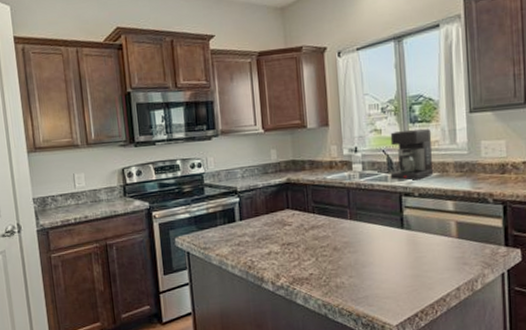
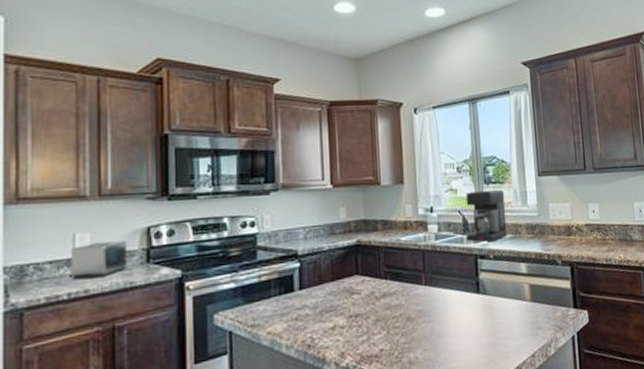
toaster: none [73,179,111,208] -> present [71,240,128,279]

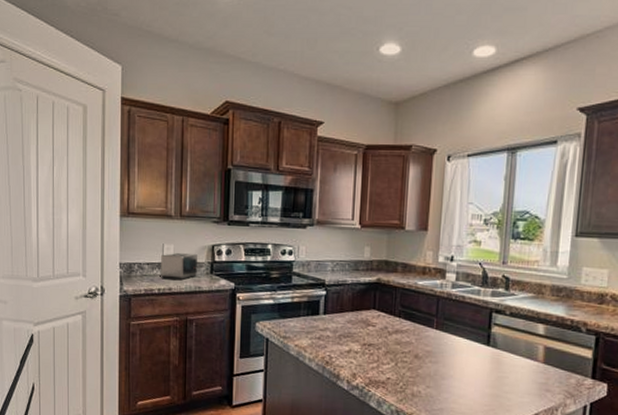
coffee maker: present [465,190,508,242] -> none [483,245,533,298]

